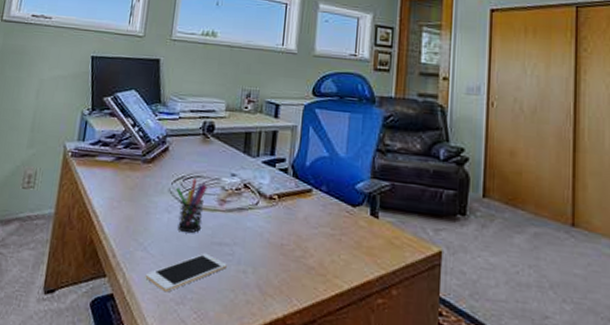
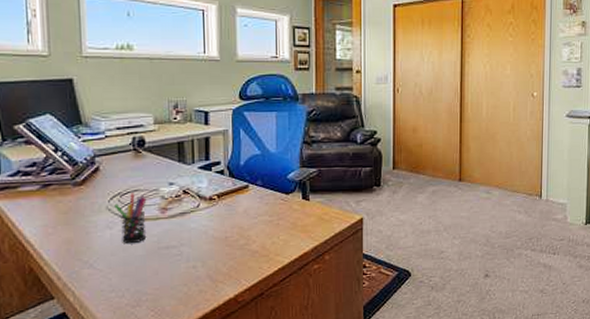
cell phone: present [145,253,227,293] -> none [96,258,177,300]

